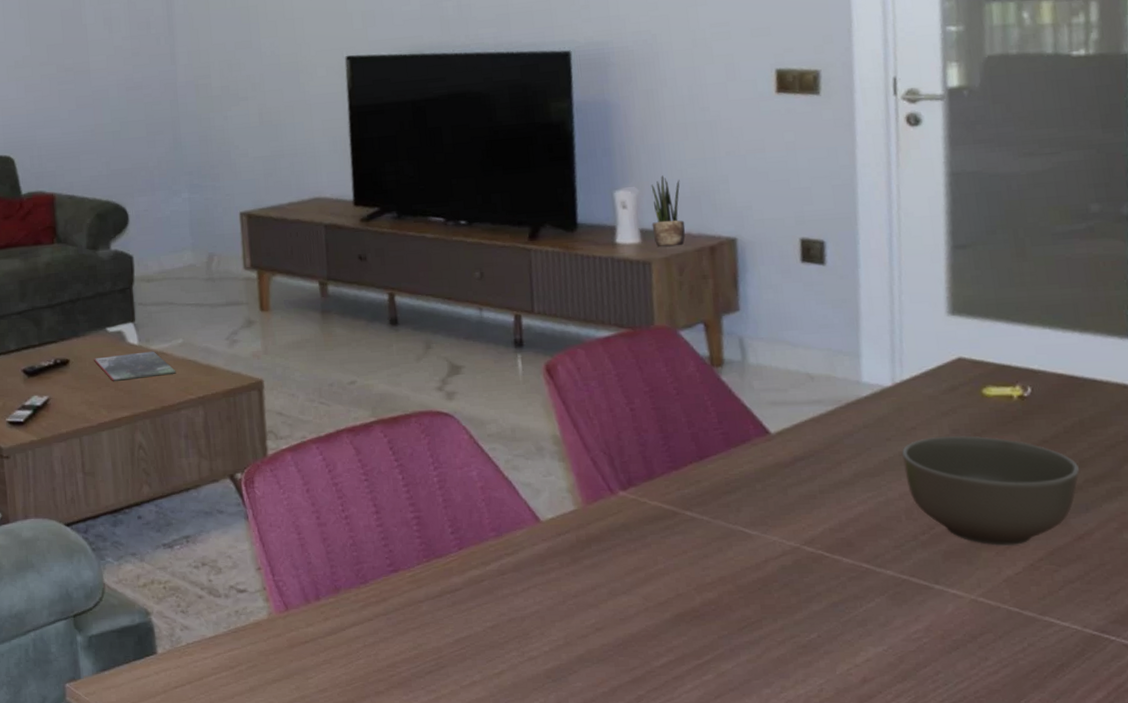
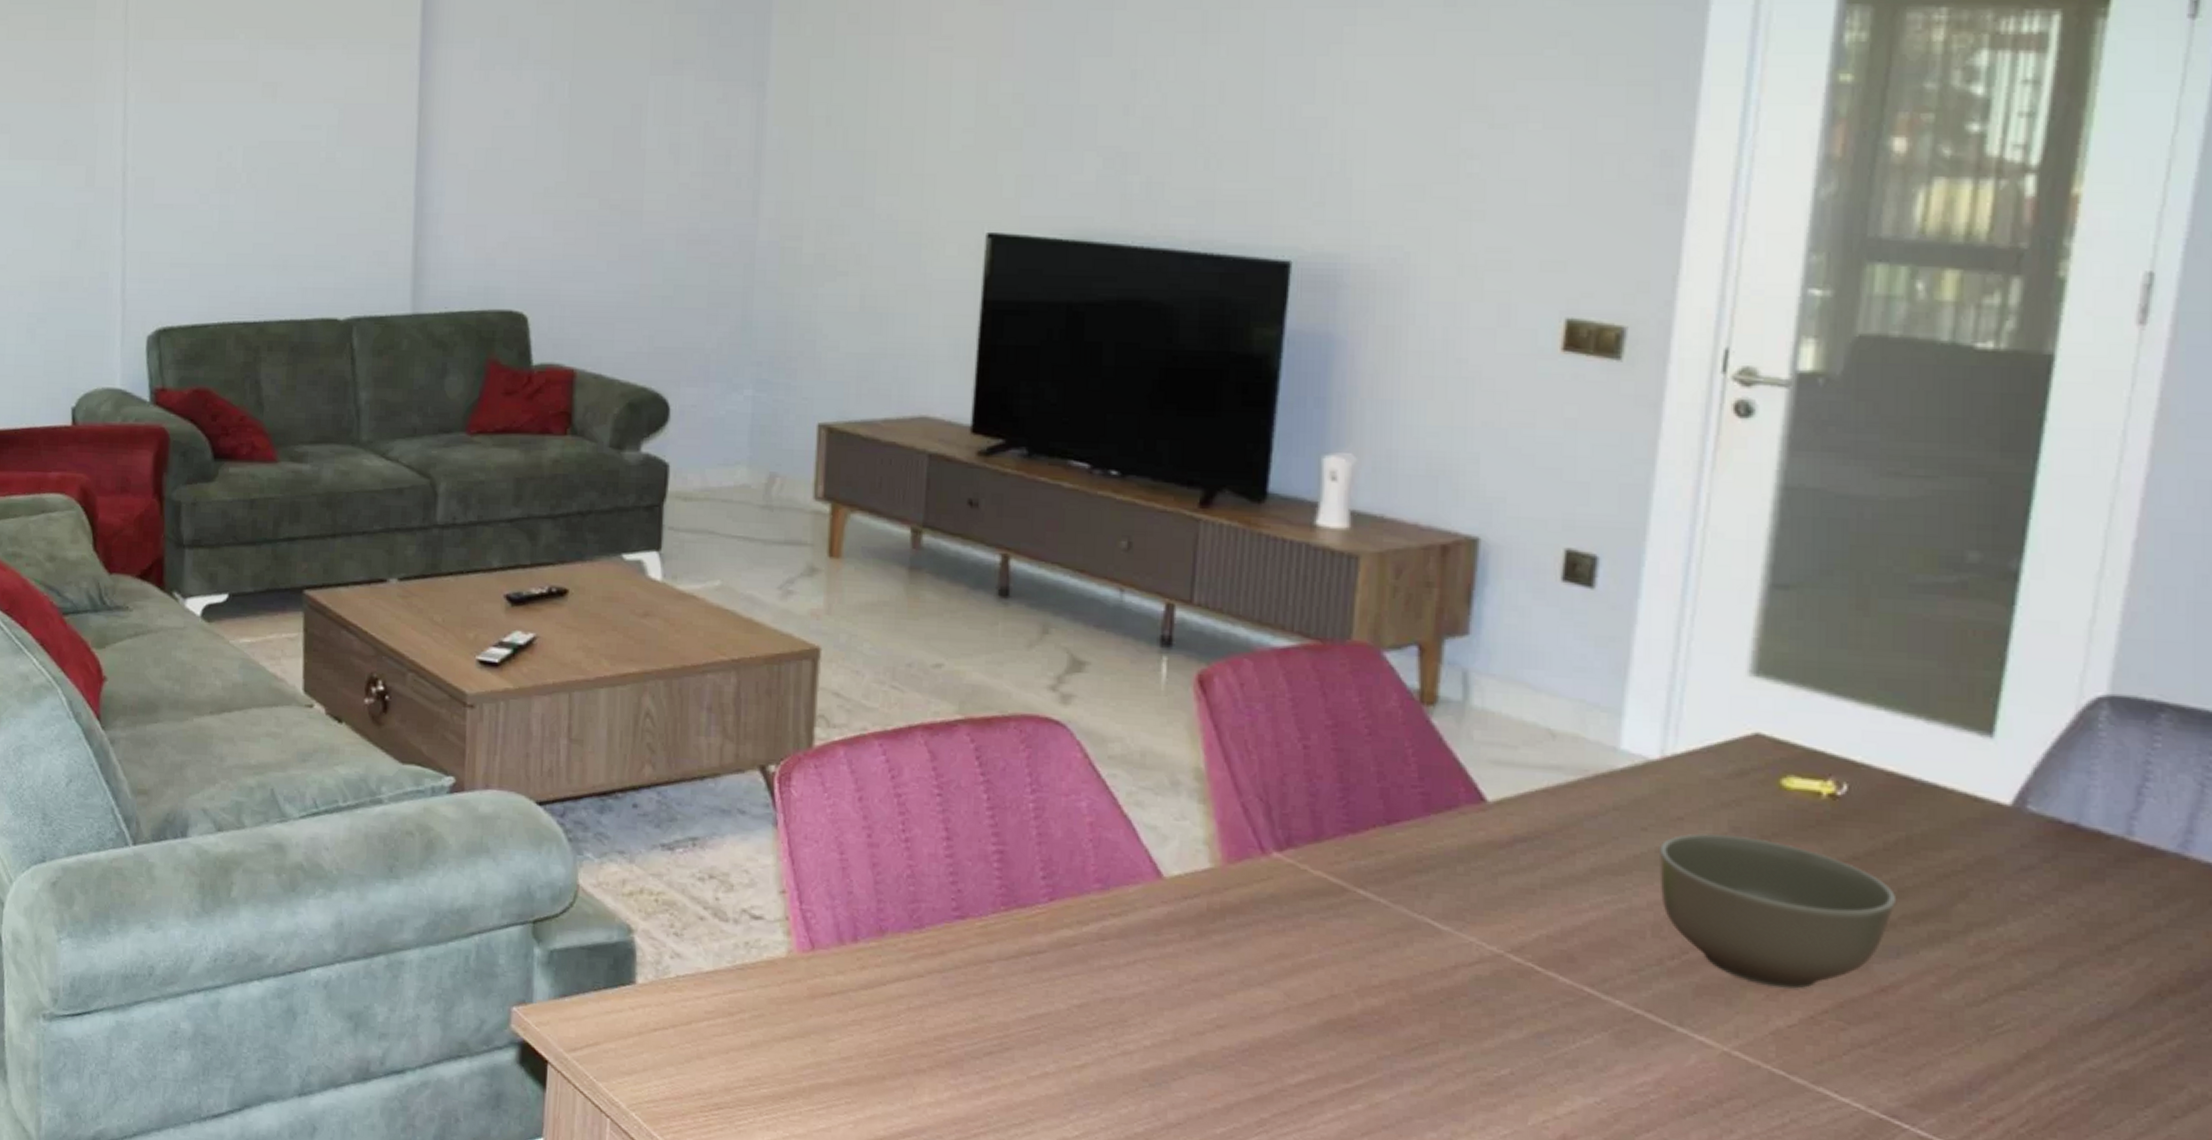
magazine: present [94,351,176,381] -> none [601,591,707,626]
potted plant: present [651,175,686,247] -> none [1367,442,1414,540]

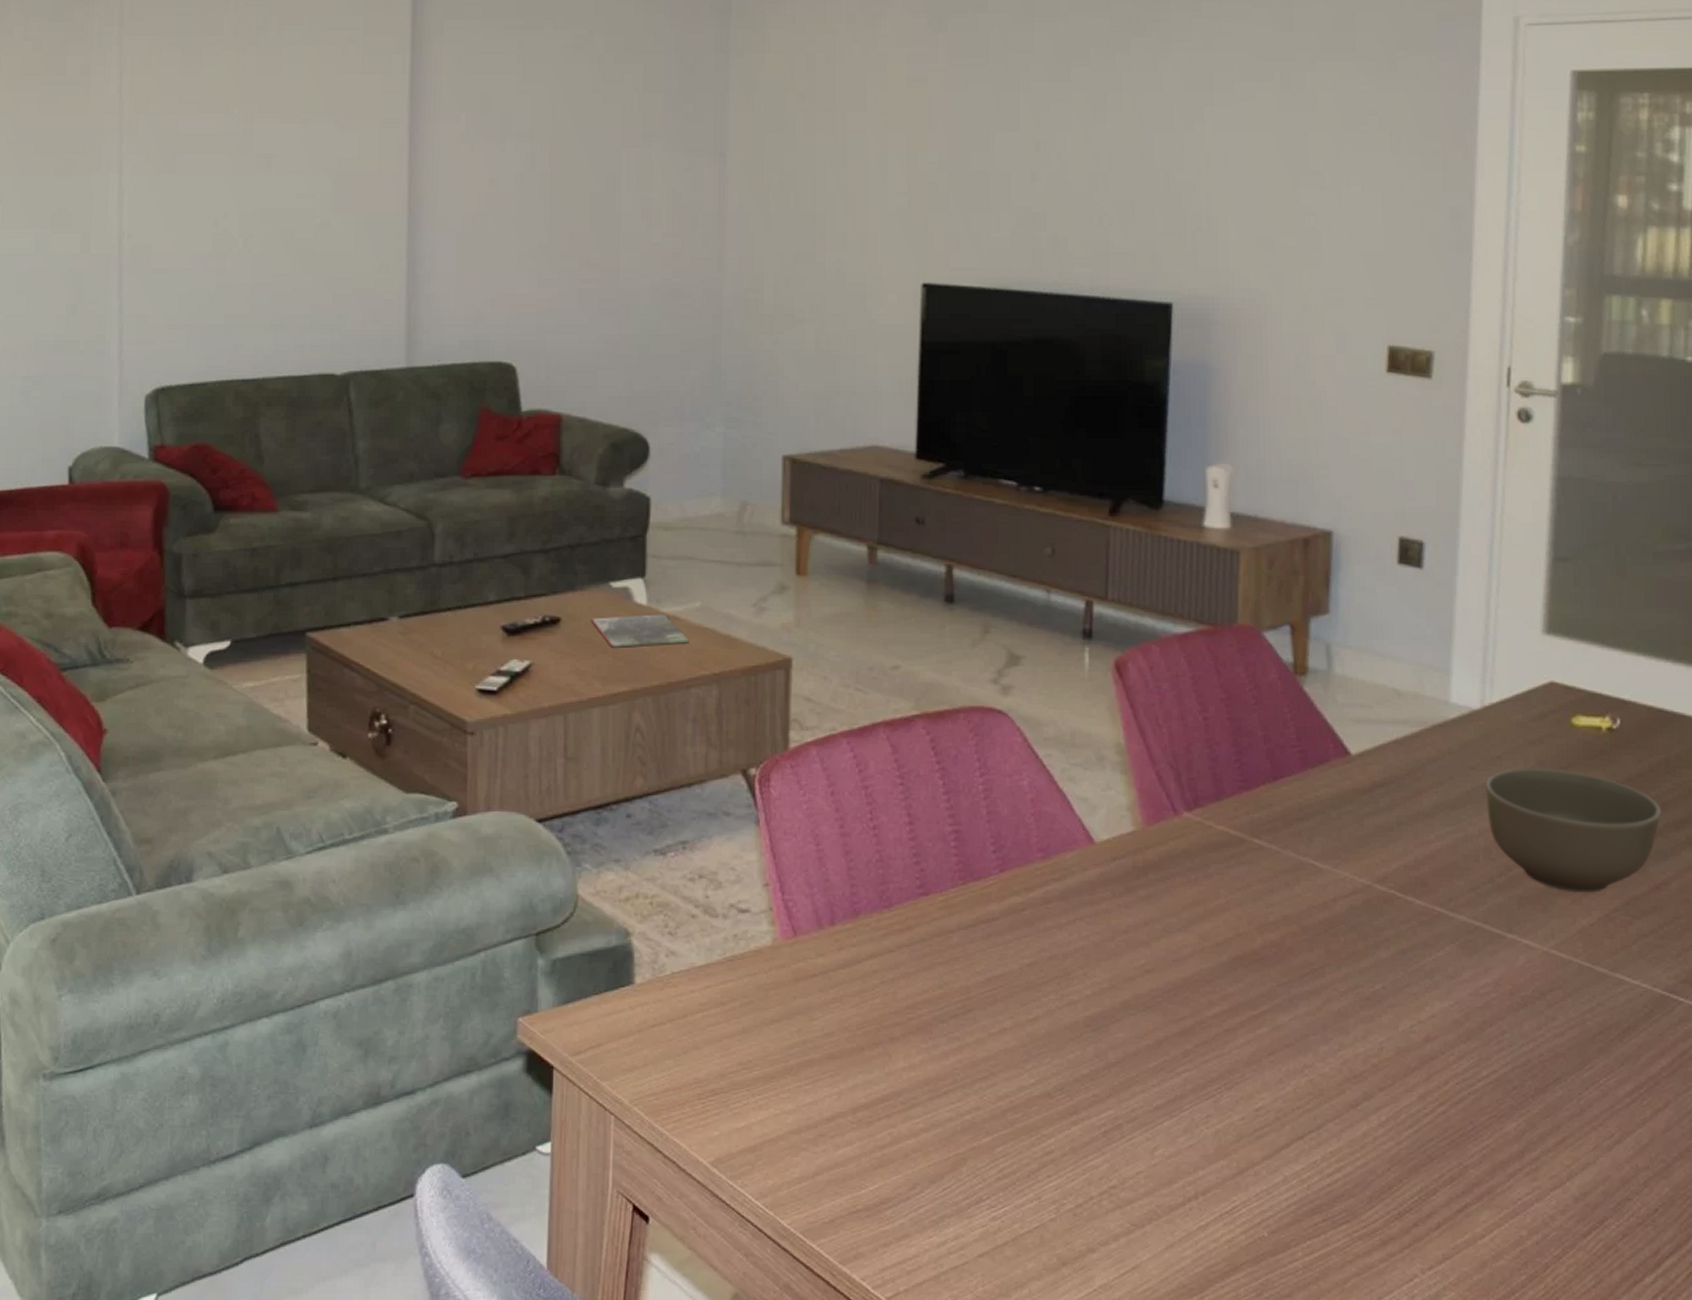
magazine: none [601,591,707,626] -> present [591,614,690,648]

